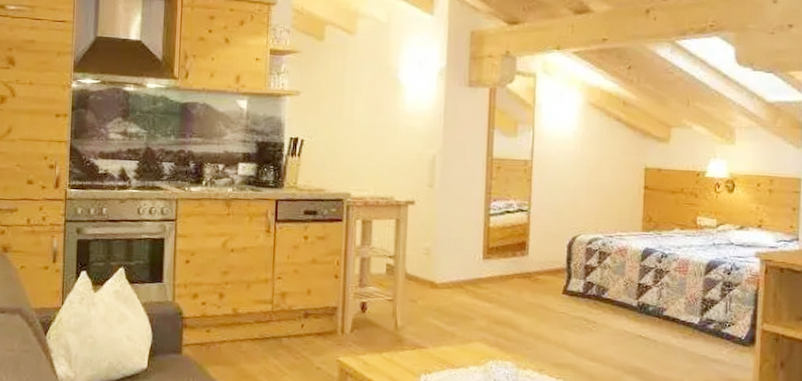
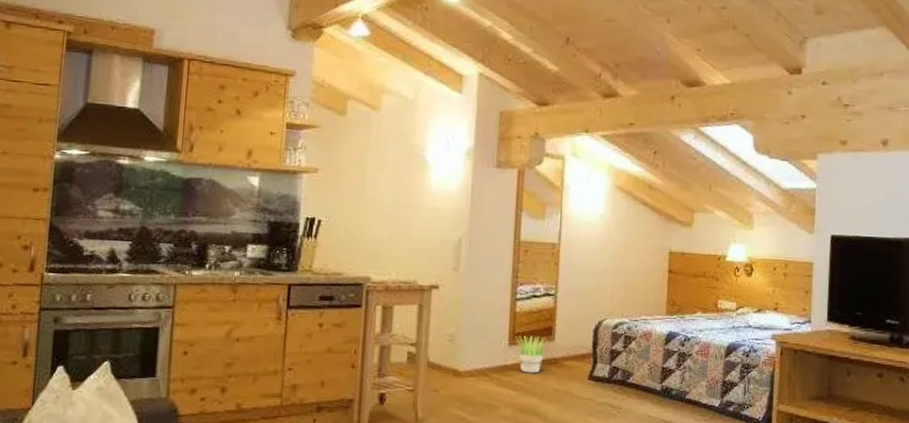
potted plant: none [489,250,523,287] -> present [515,335,549,374]

